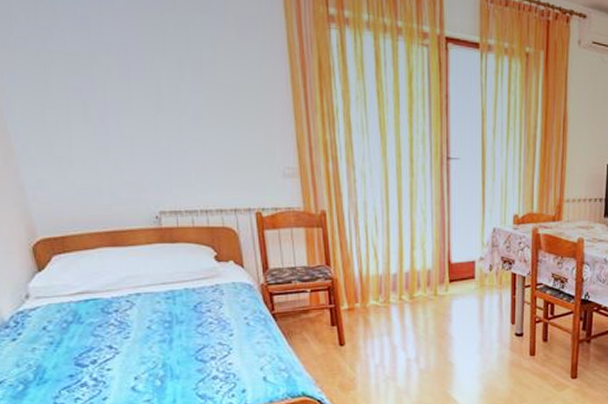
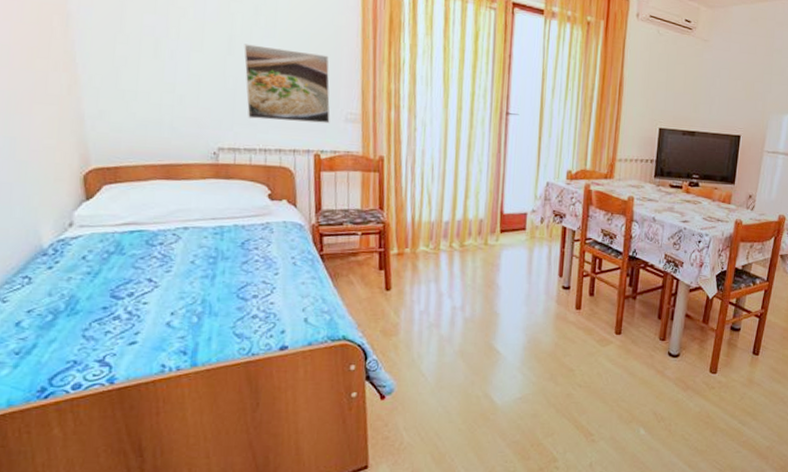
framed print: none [173,101,268,180] -> present [244,44,330,124]

